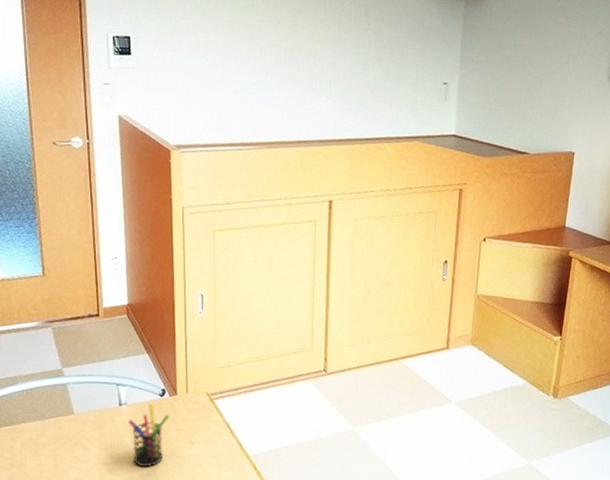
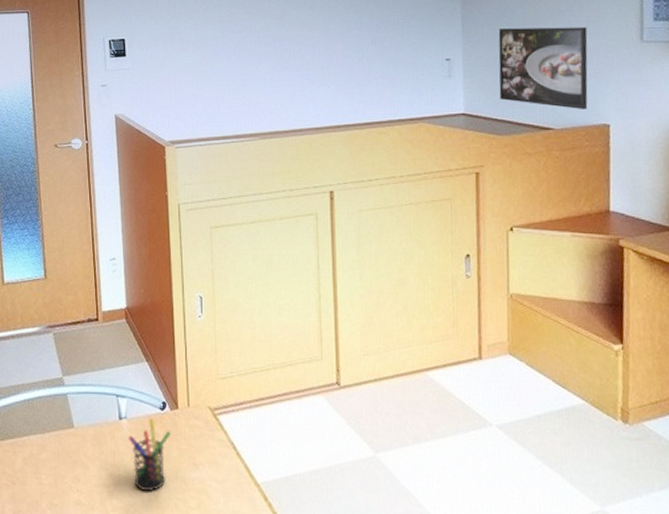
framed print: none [487,58,567,139] -> present [498,26,588,110]

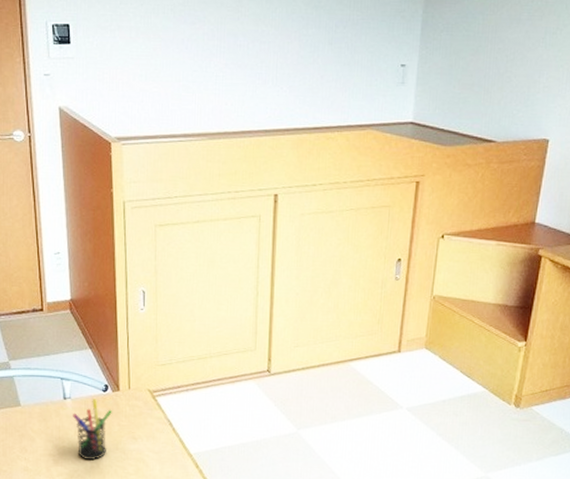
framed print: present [498,26,588,110] -> none [449,35,544,124]

